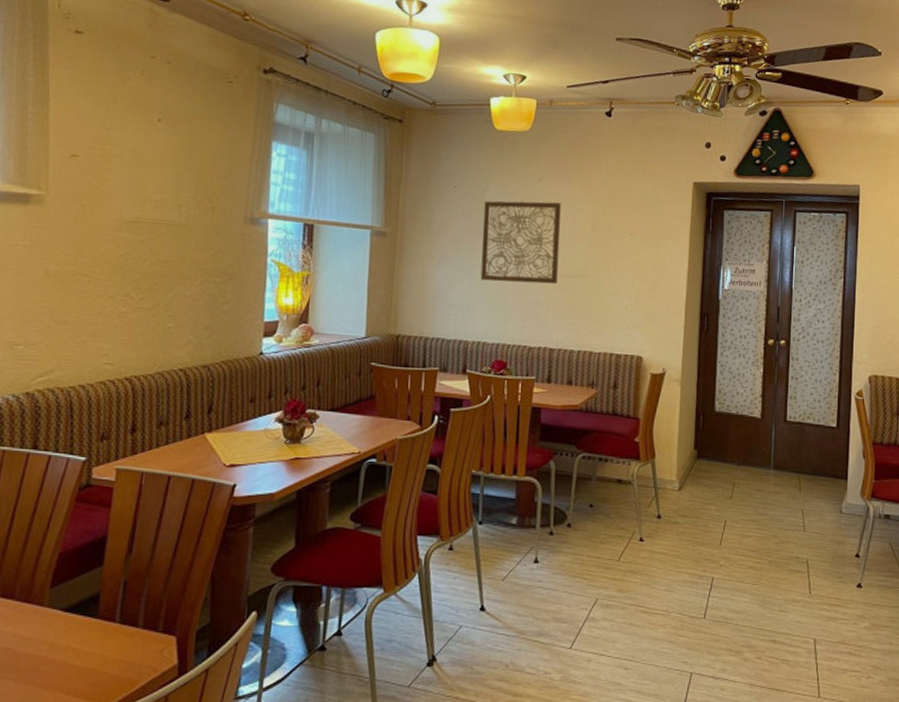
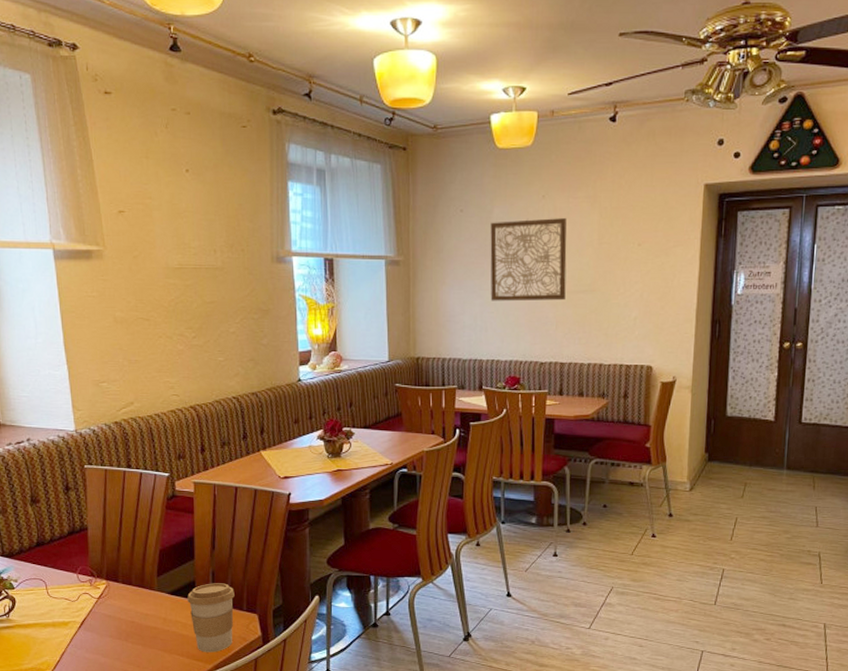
coffee cup: none [86,596,150,688] -> present [187,583,235,652]

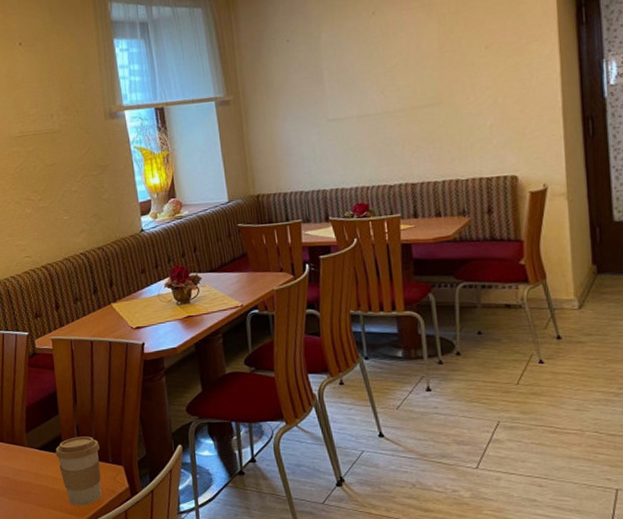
wall art: present [490,218,567,301] -> none [320,32,410,129]

